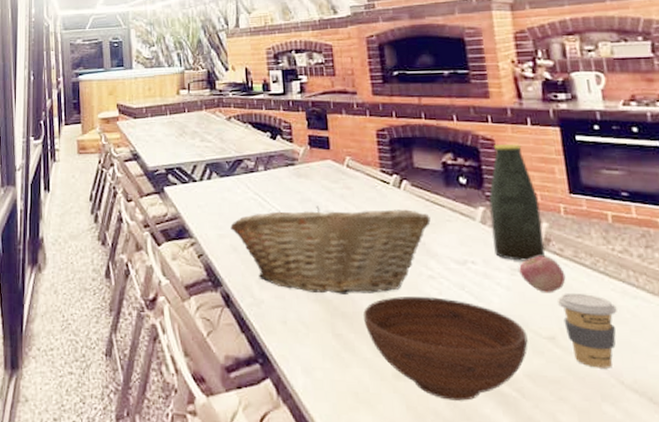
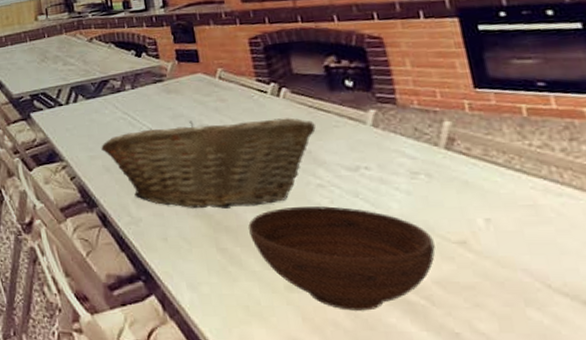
bottle: present [489,144,546,261] -> none [380,40,450,164]
apple: present [519,256,566,294] -> none [419,156,476,196]
coffee cup: present [558,292,617,368] -> none [467,193,539,272]

